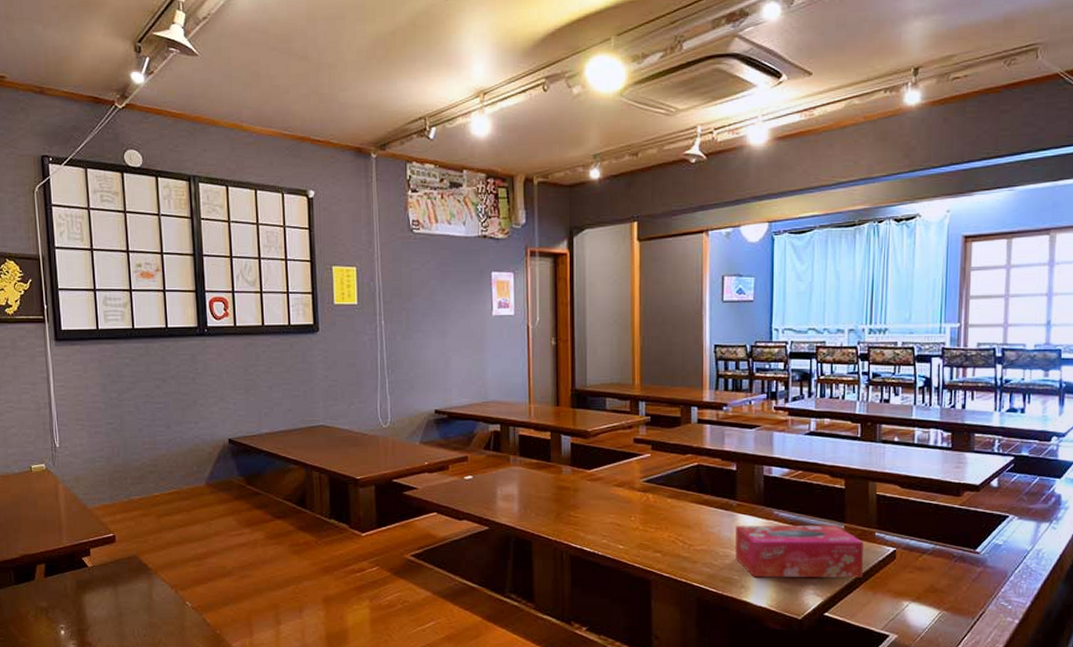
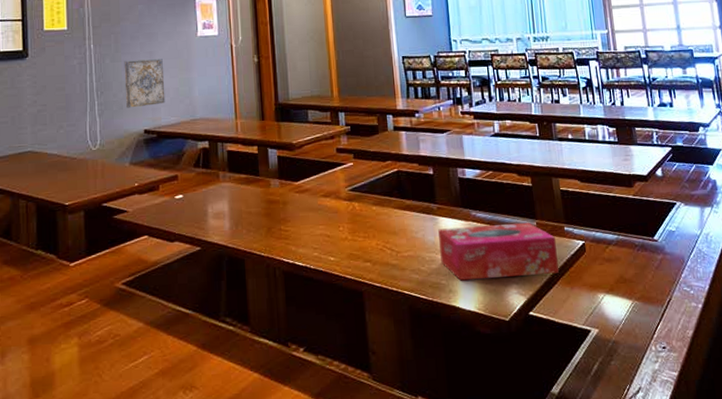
wall art: none [415,338,457,387] -> present [124,59,166,108]

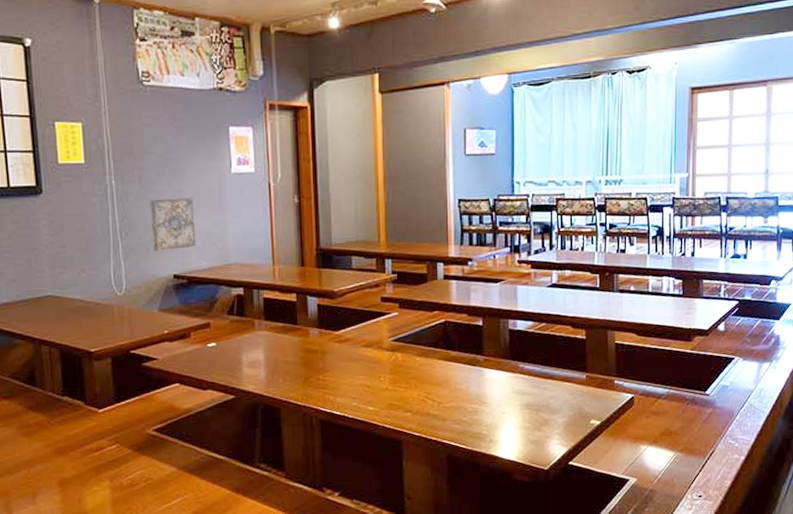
tissue box: present [438,222,559,281] -> none [483,375,604,432]

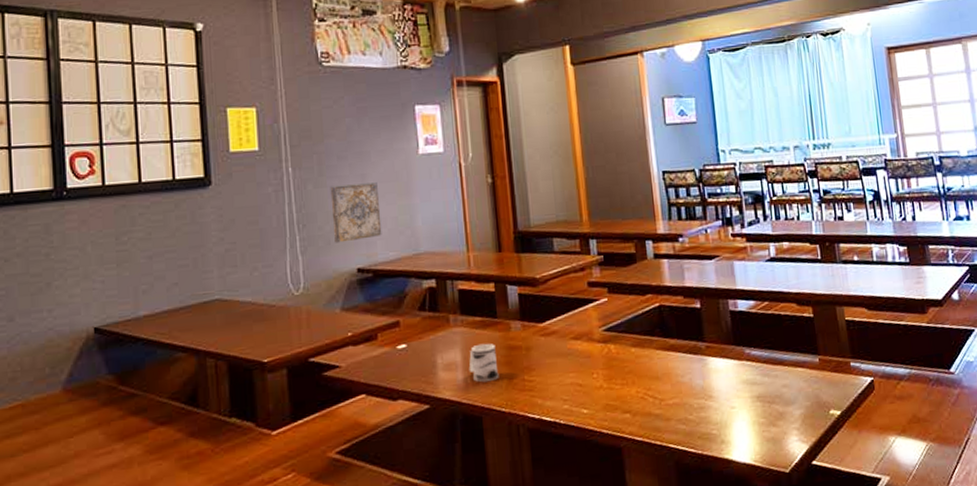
mug: none [270,346,297,379] -> present [468,343,499,383]

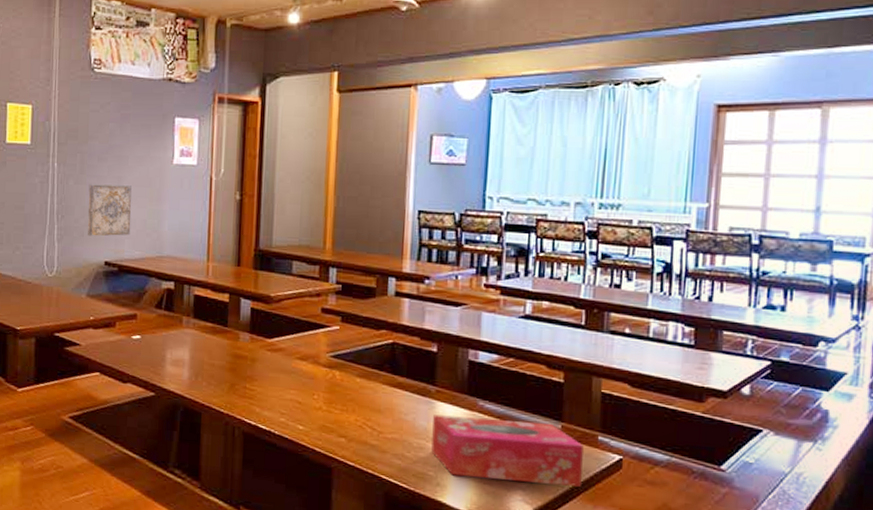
mug: present [468,343,499,383] -> none [194,347,222,383]
tissue box: none [707,358,845,430] -> present [431,414,584,487]

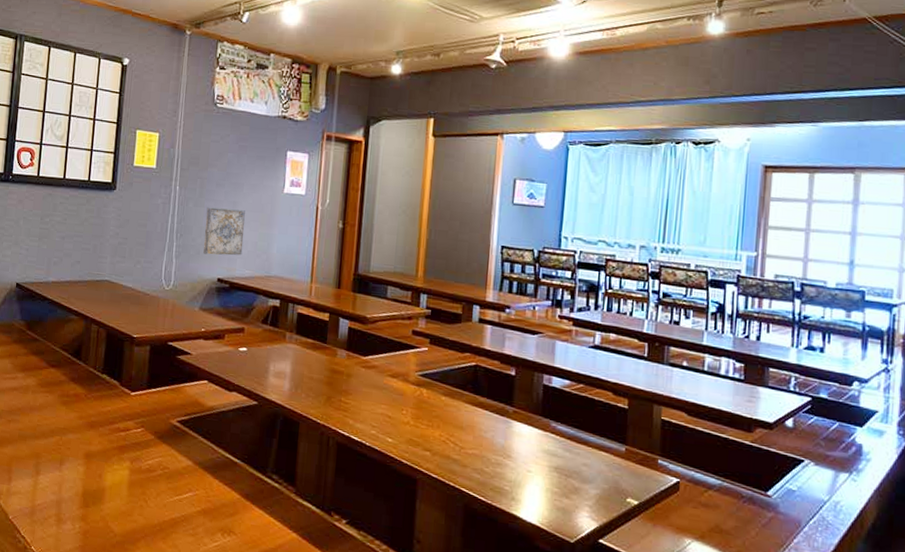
tissue box: present [431,414,584,487] -> none [508,433,645,506]

